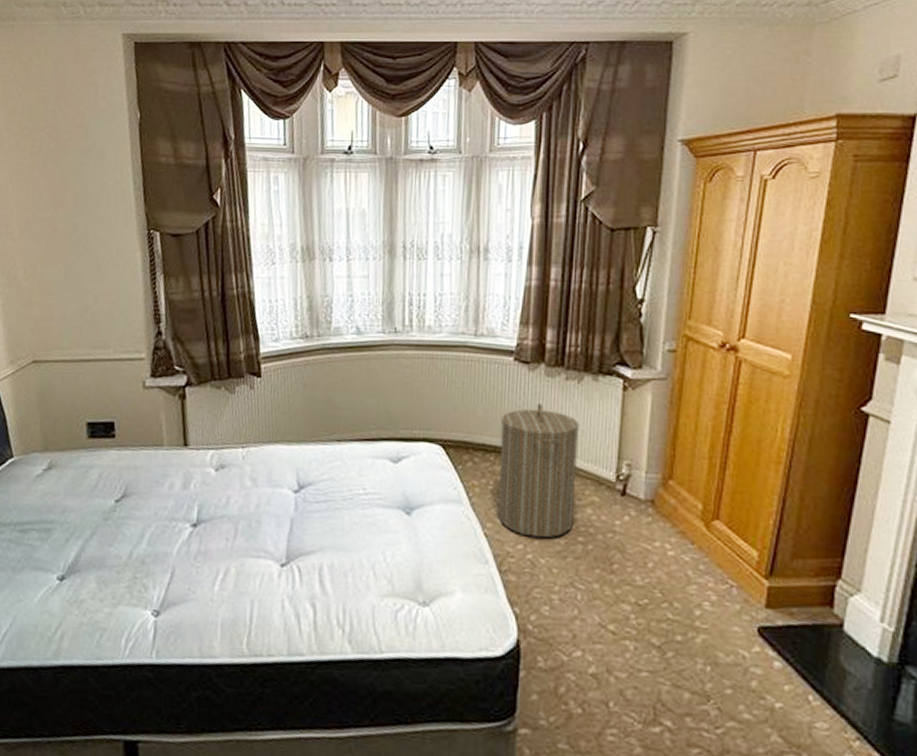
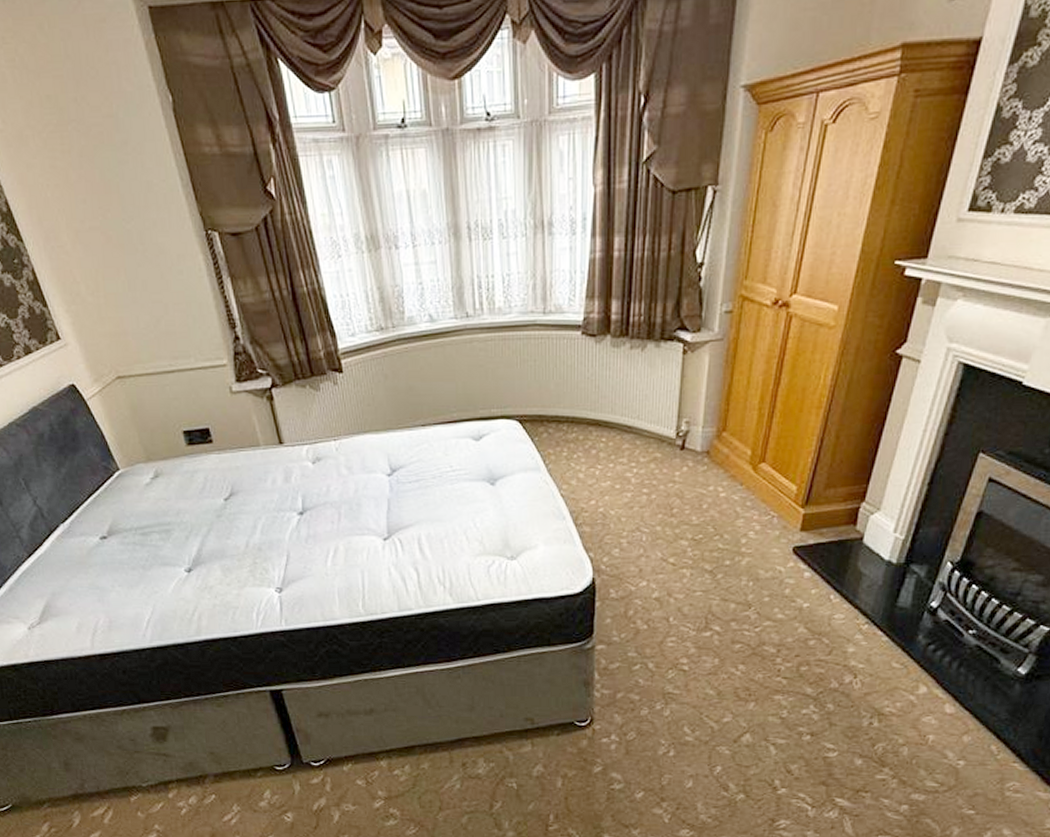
laundry hamper: present [498,403,580,538] -> none [571,373,643,493]

